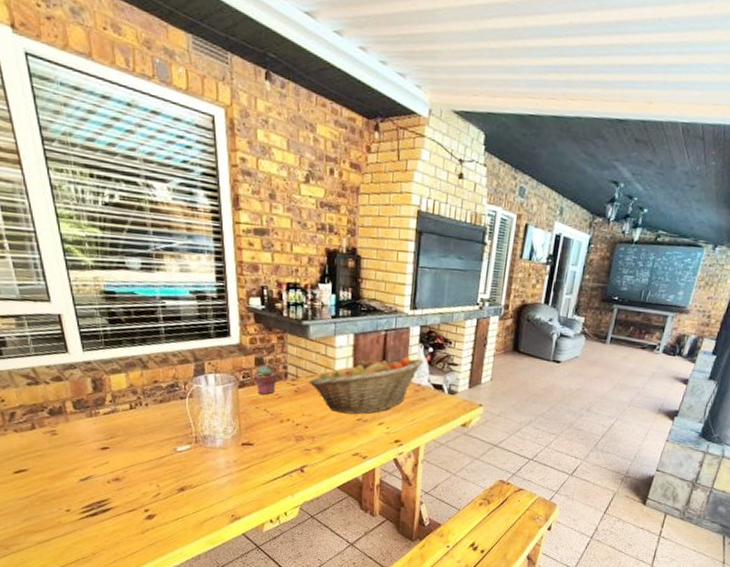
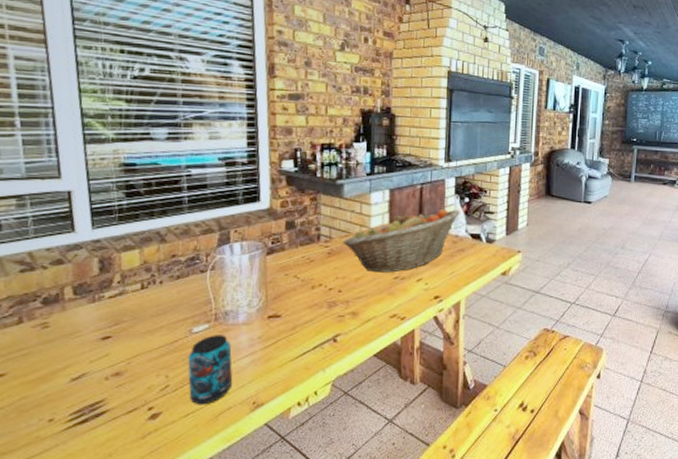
beverage can: none [175,455,214,513] -> present [188,335,233,405]
potted succulent: present [253,365,278,395] -> none [283,228,310,261]

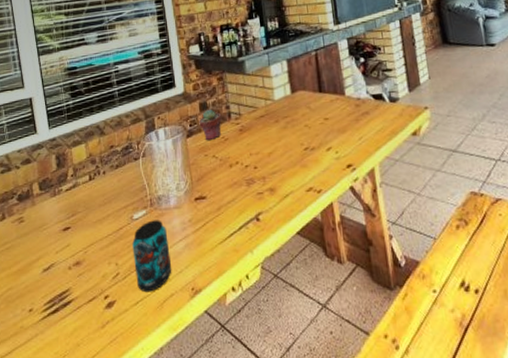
potted succulent: none [283,228,310,261] -> present [199,109,222,141]
fruit basket: present [342,210,460,273] -> none [250,71,358,145]

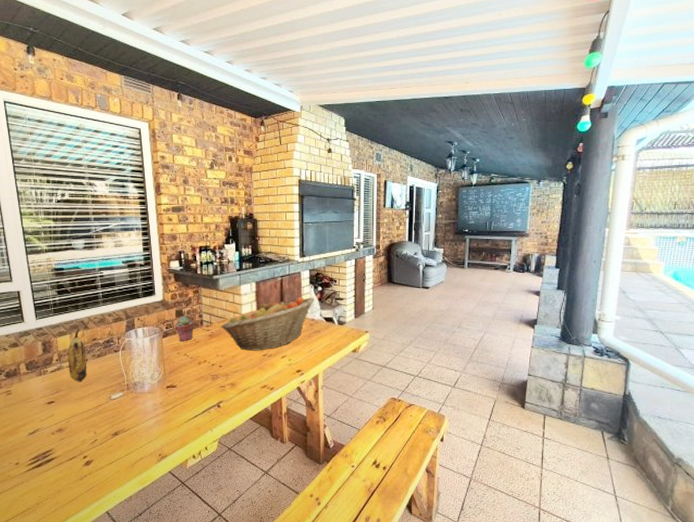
banana: none [83,135,105,201] -> present [68,329,87,382]
beverage can: present [132,220,172,293] -> none [110,401,143,456]
fruit basket: none [250,71,358,145] -> present [220,298,315,351]

